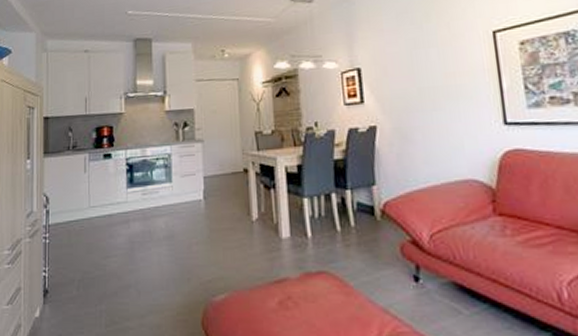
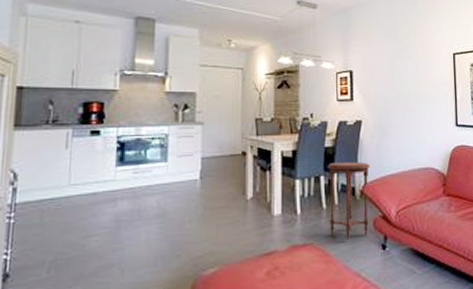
side table: none [338,175,395,270] -> present [327,162,371,241]

